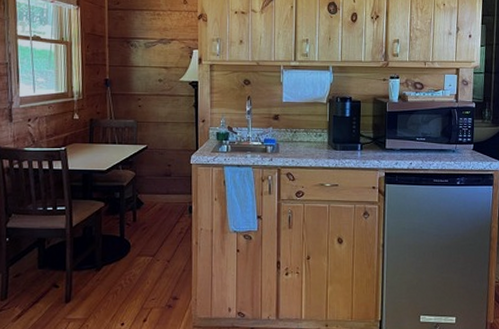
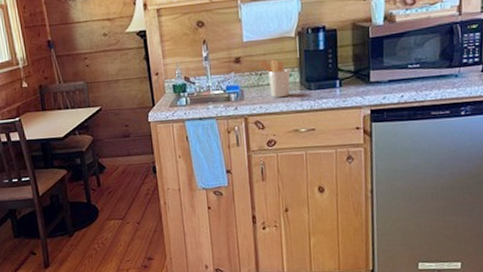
utensil holder: none [293,120,321,154] -> present [257,59,291,98]

